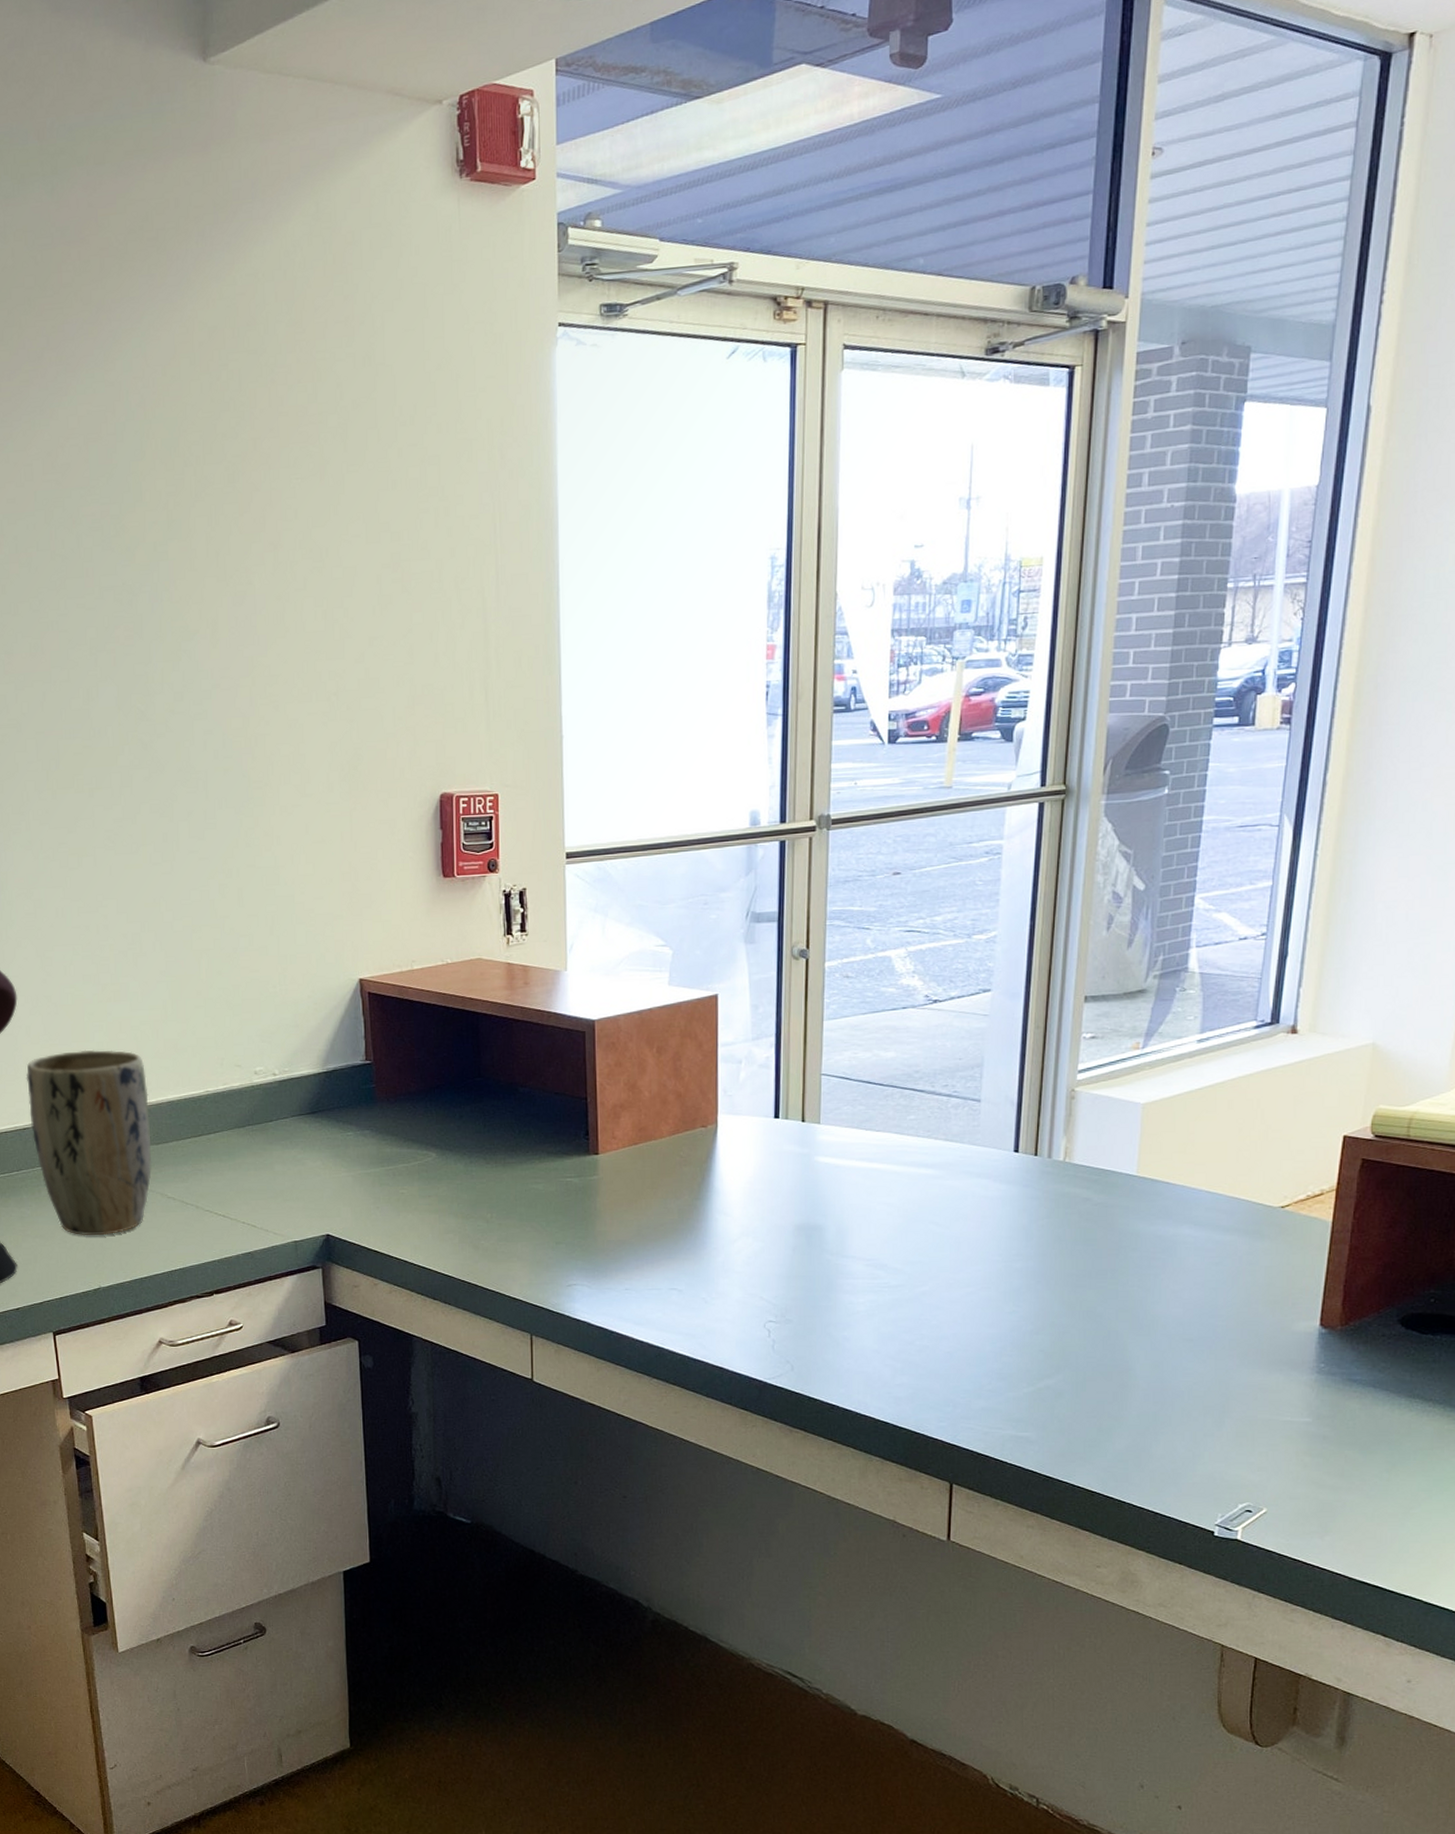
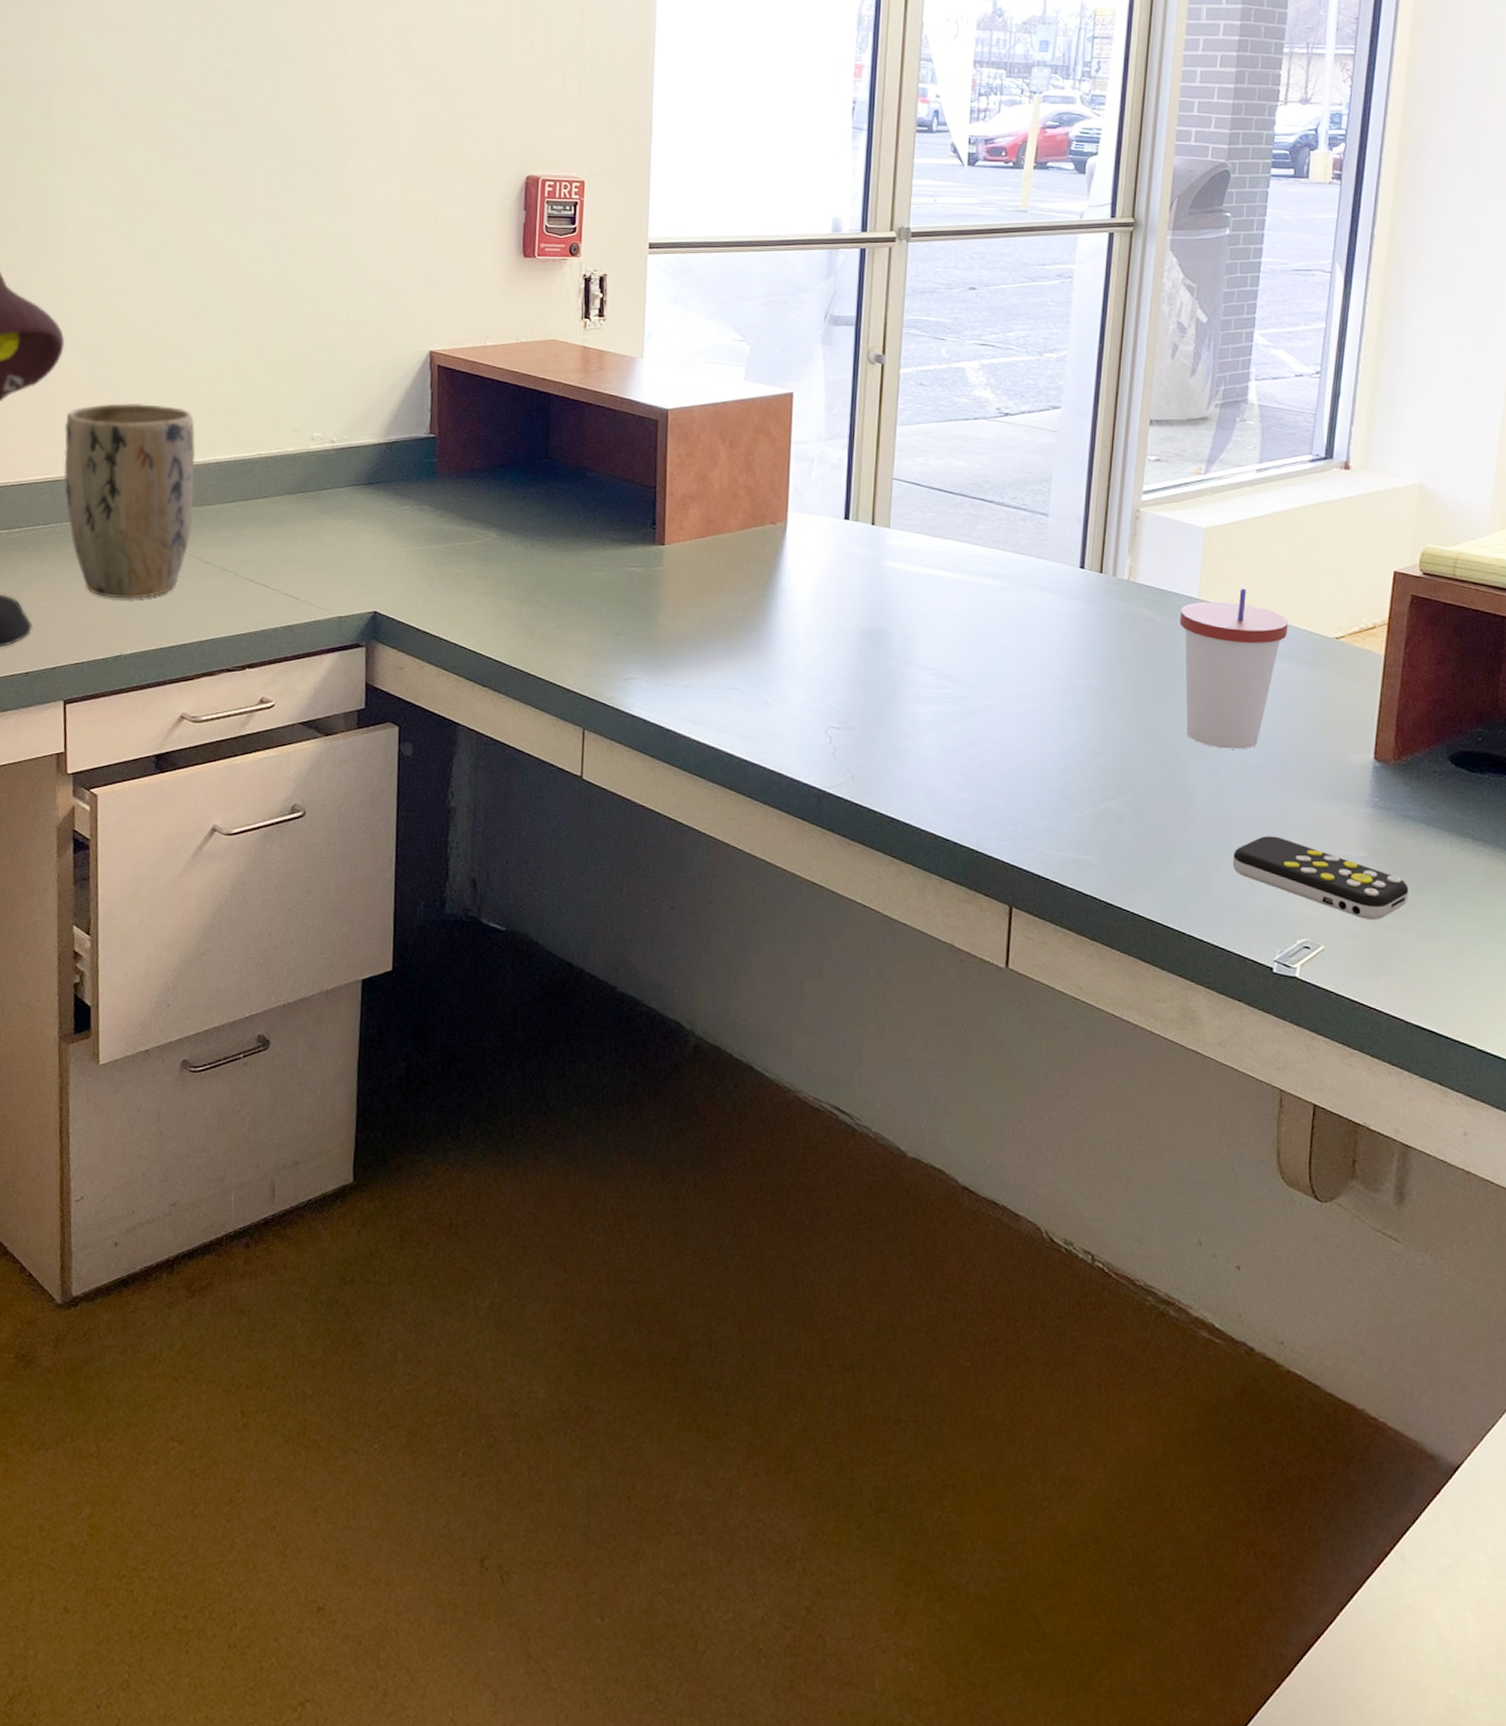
cup: none [1117,1162,1231,1323] -> present [1179,588,1288,750]
remote control: none [1173,1406,1354,1482] -> present [1232,836,1408,920]

